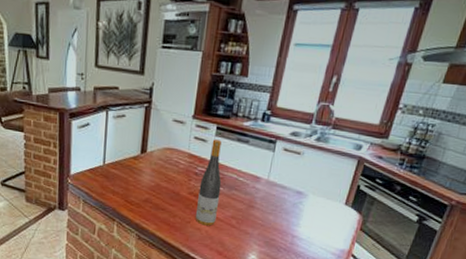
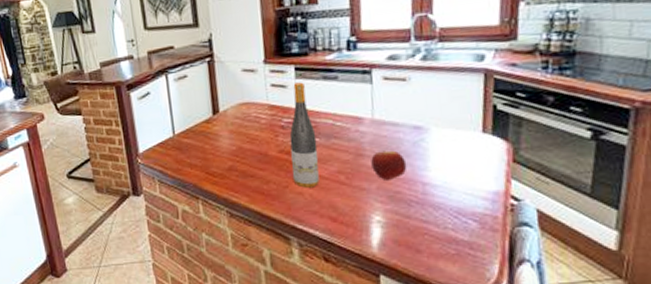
fruit: none [258,206,285,230] -> present [371,150,407,180]

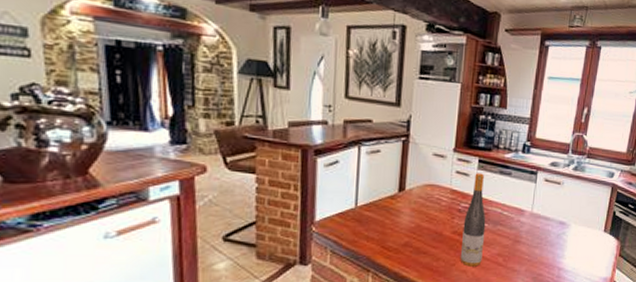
fruit: present [371,150,407,180] -> none [524,239,550,264]

